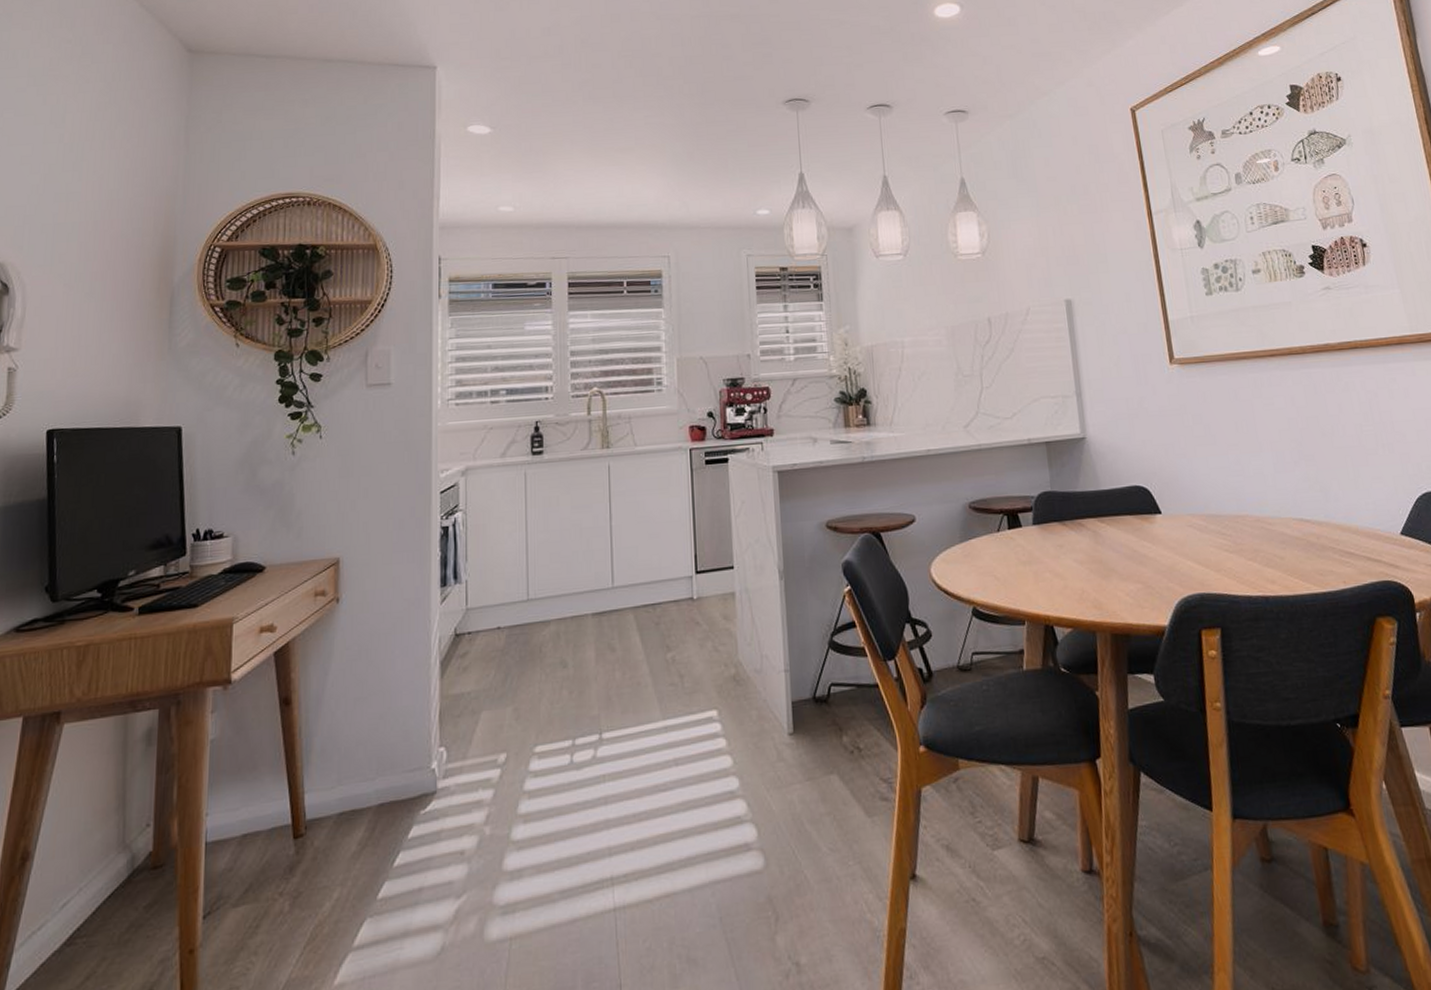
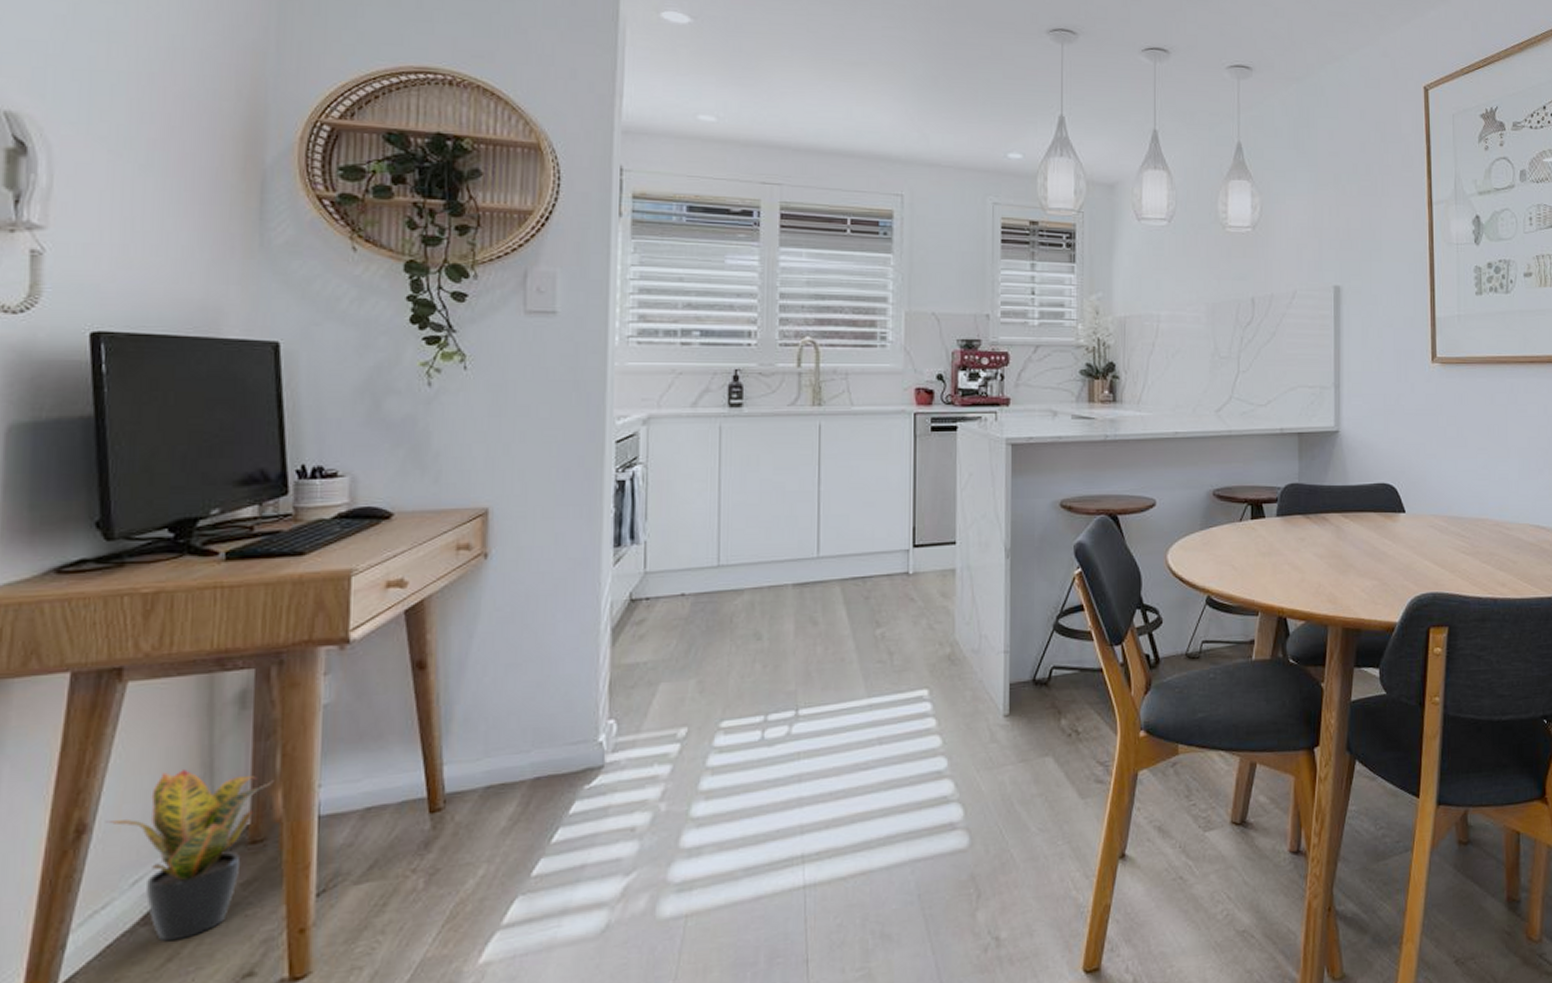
potted plant: none [44,801,171,961] -> present [106,769,274,942]

